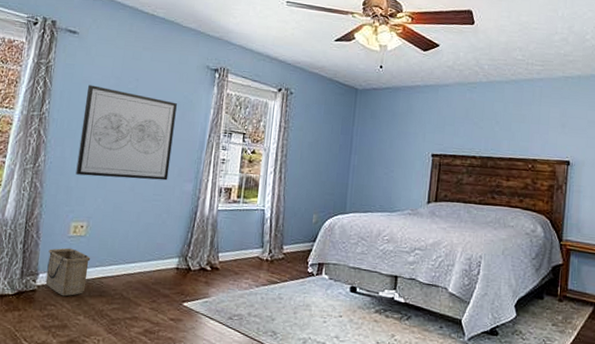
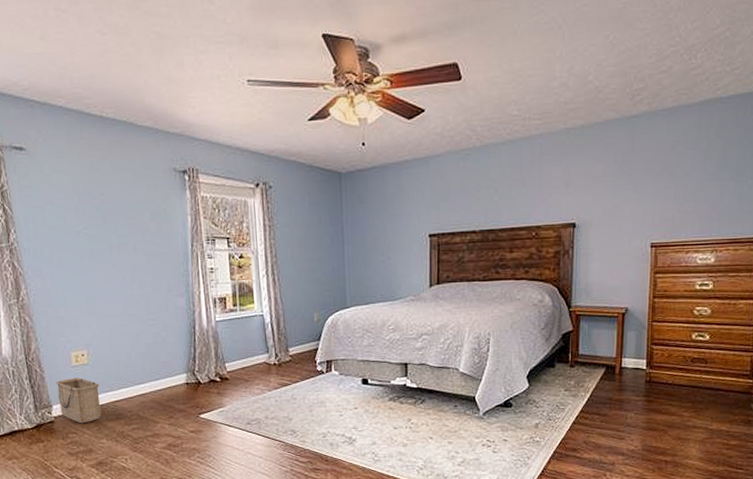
wall art: present [75,85,177,181] -> none [51,206,158,304]

